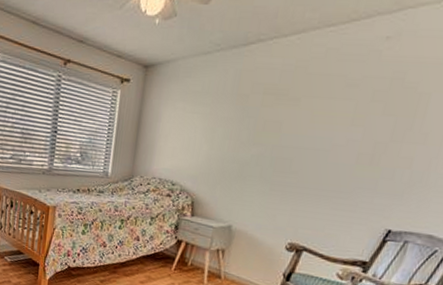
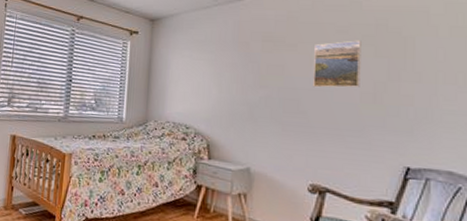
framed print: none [309,95,372,148] -> present [313,40,361,88]

